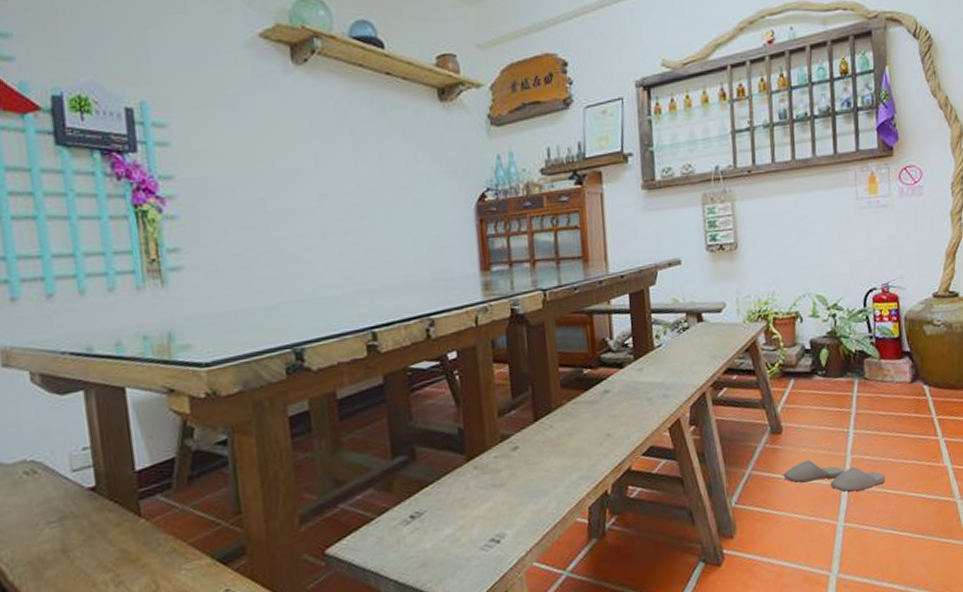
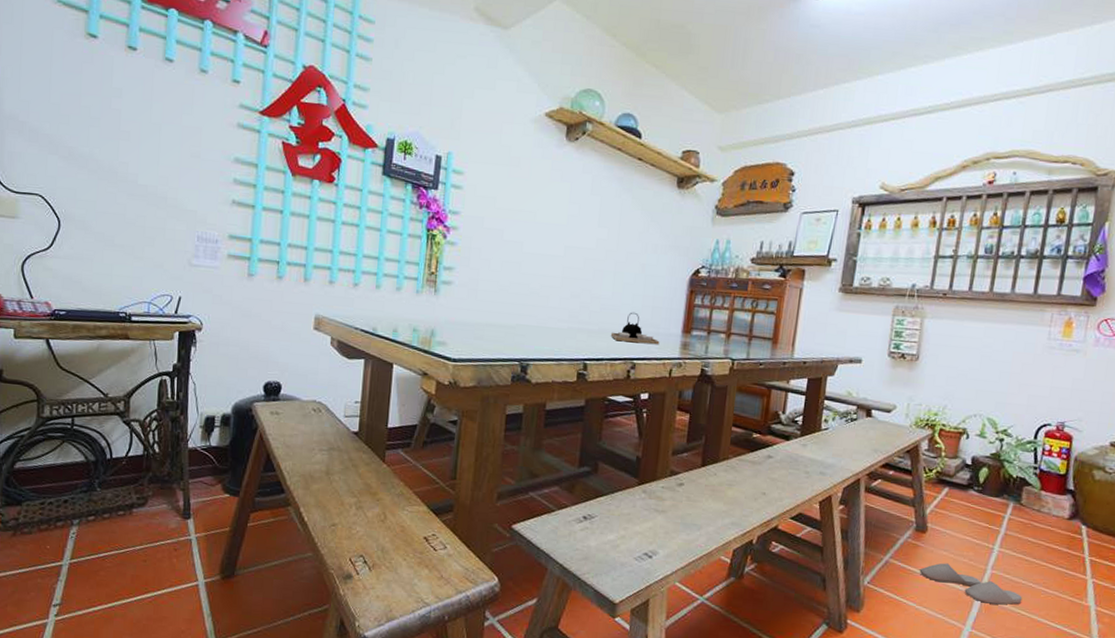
tea set: none [396,258,457,298] -> present [610,312,660,345]

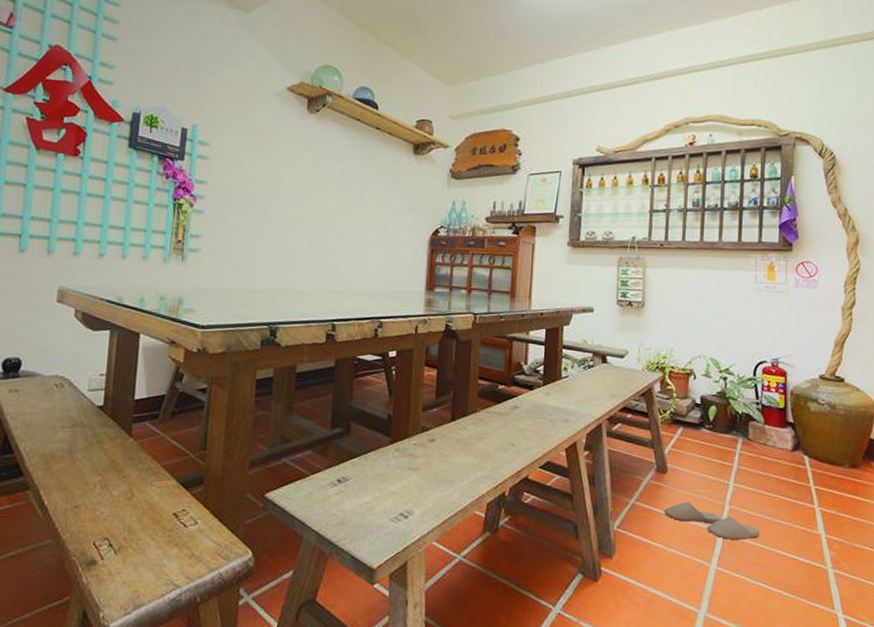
tea set: present [610,312,660,345] -> none [357,272,405,303]

